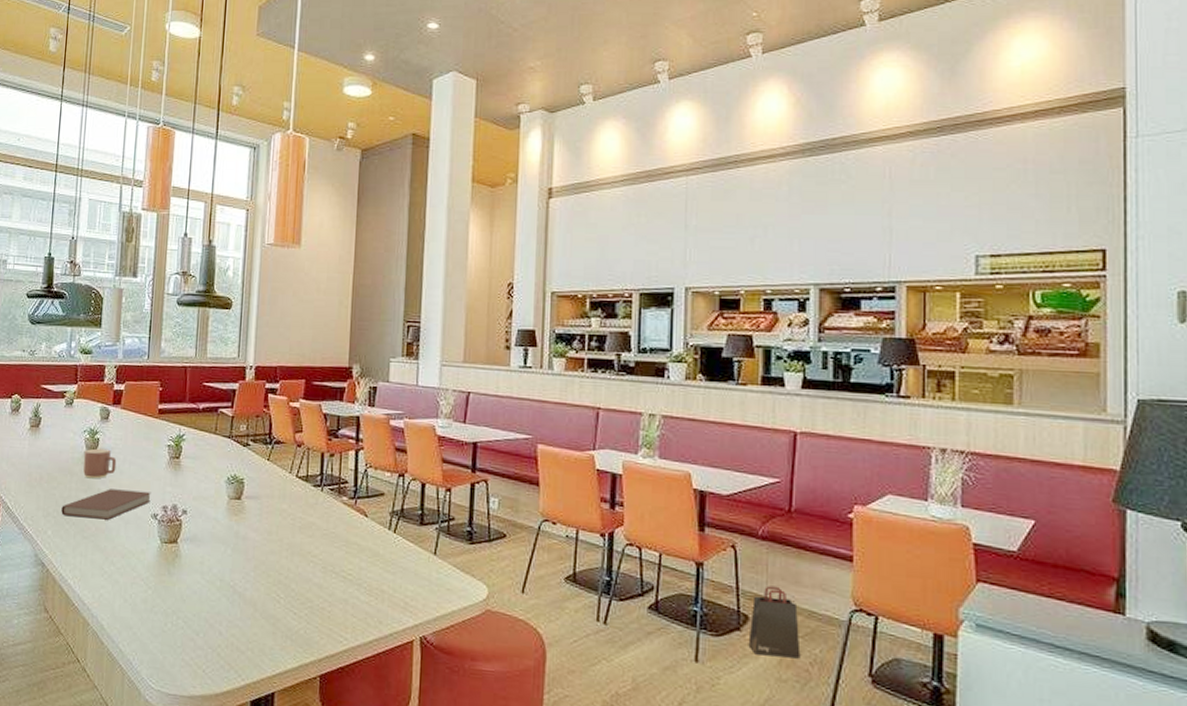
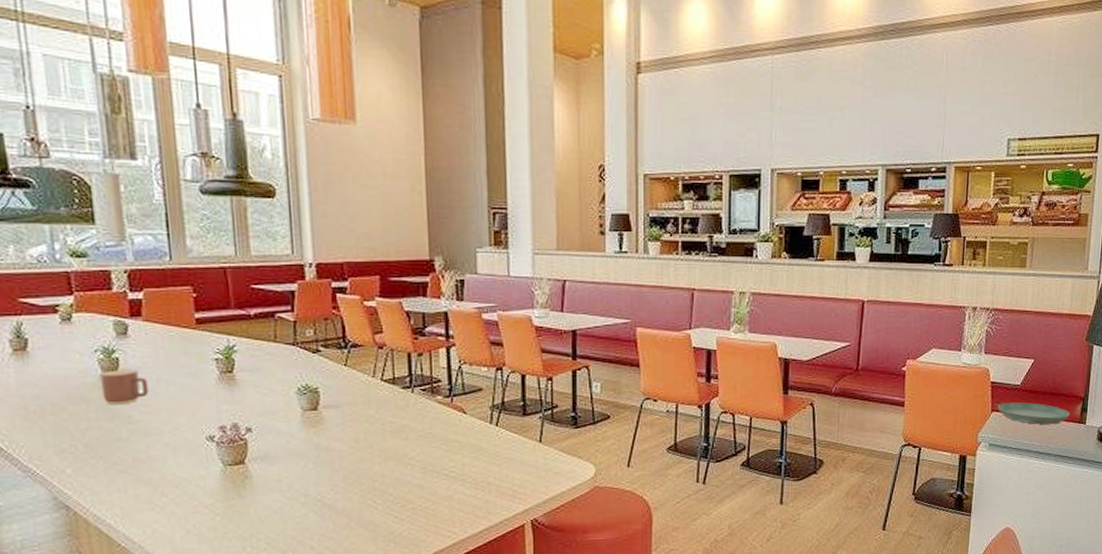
book: present [61,489,151,520] -> none [80,412,203,451]
shopping bag: present [748,585,801,659] -> none [823,433,863,491]
saucer: none [985,573,1098,610] -> present [997,402,1070,425]

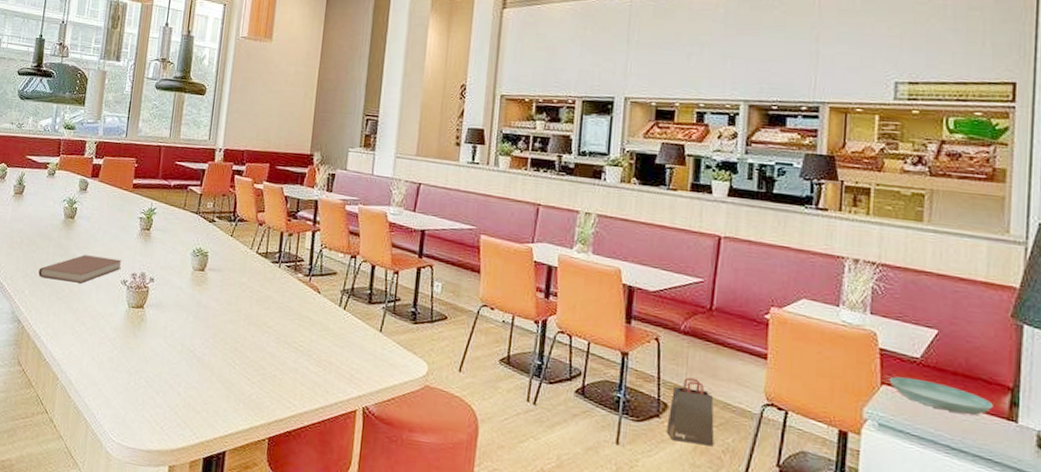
book: none [80,412,203,451] -> present [38,254,122,284]
mug: present [99,369,149,405] -> none [61,216,92,245]
shopping bag: none [823,433,863,491] -> present [666,377,715,447]

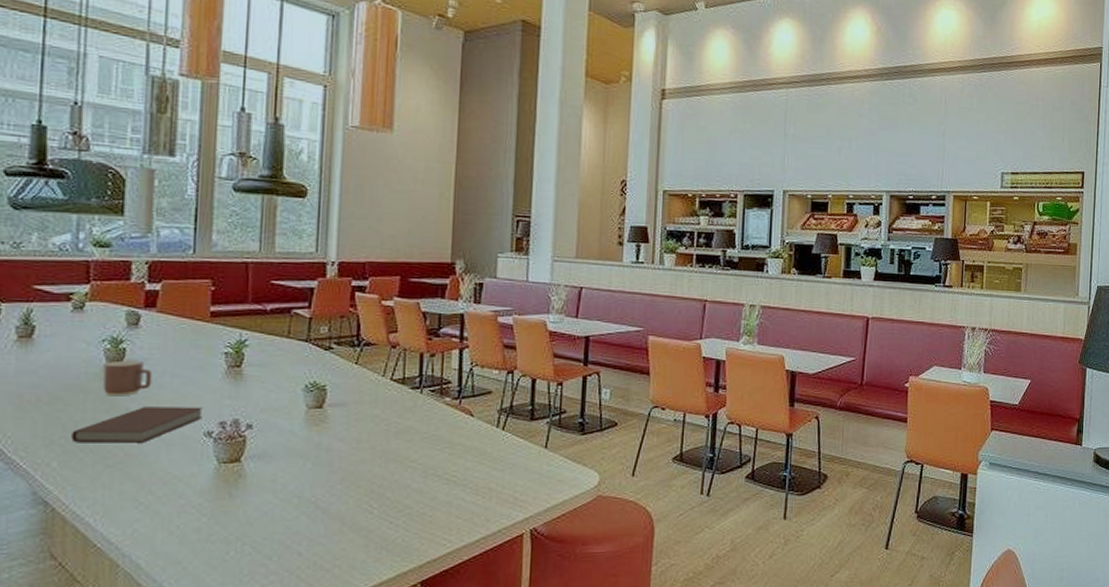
mug: none [61,216,92,245] -> present [102,360,153,396]
shopping bag: present [666,377,715,447] -> none [826,448,866,507]
saucer: present [889,376,993,416] -> none [997,422,1066,445]

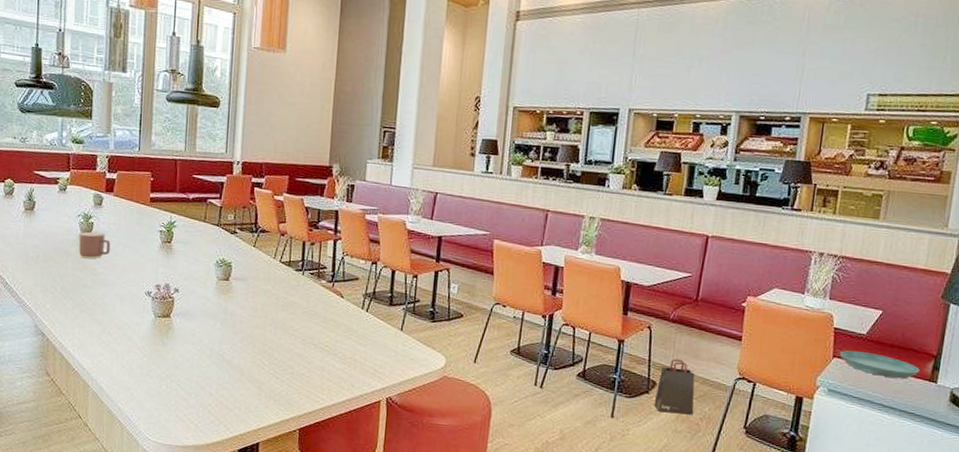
book: present [71,407,203,443] -> none [59,268,145,296]
shopping bag: none [826,448,866,507] -> present [654,359,695,415]
saucer: none [997,422,1066,445] -> present [839,350,919,379]

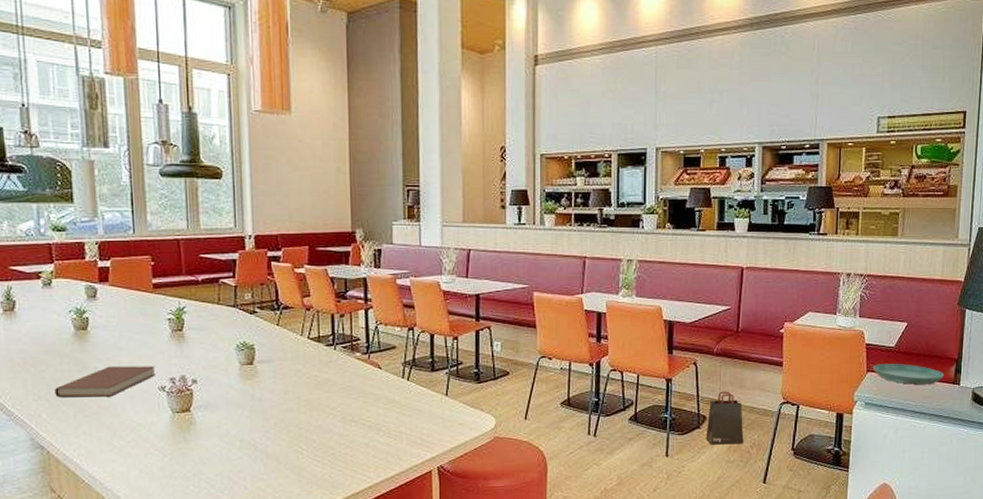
book: none [59,268,145,296] -> present [54,366,156,398]
mug: present [78,231,111,259] -> none [72,327,113,358]

